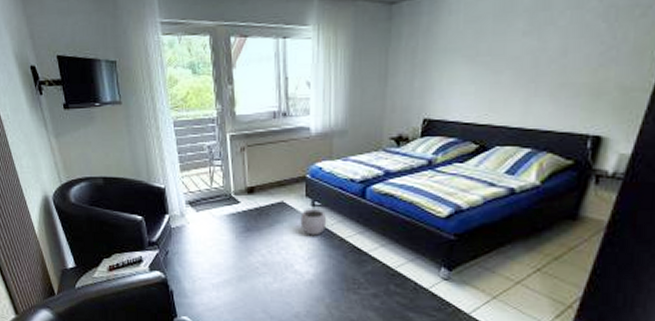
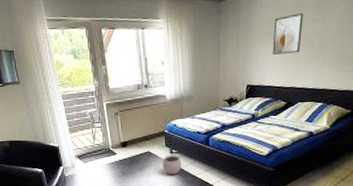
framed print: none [462,22,509,78] -> present [272,13,303,55]

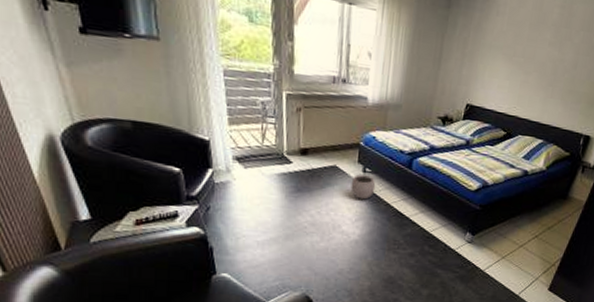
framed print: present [272,13,303,55] -> none [501,30,541,78]

